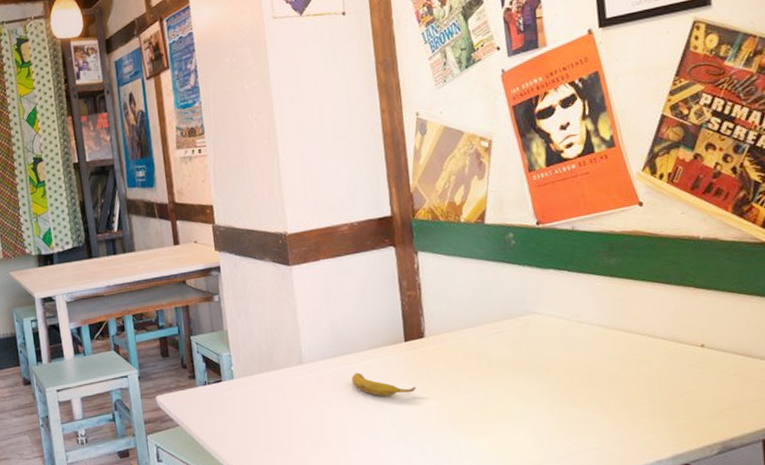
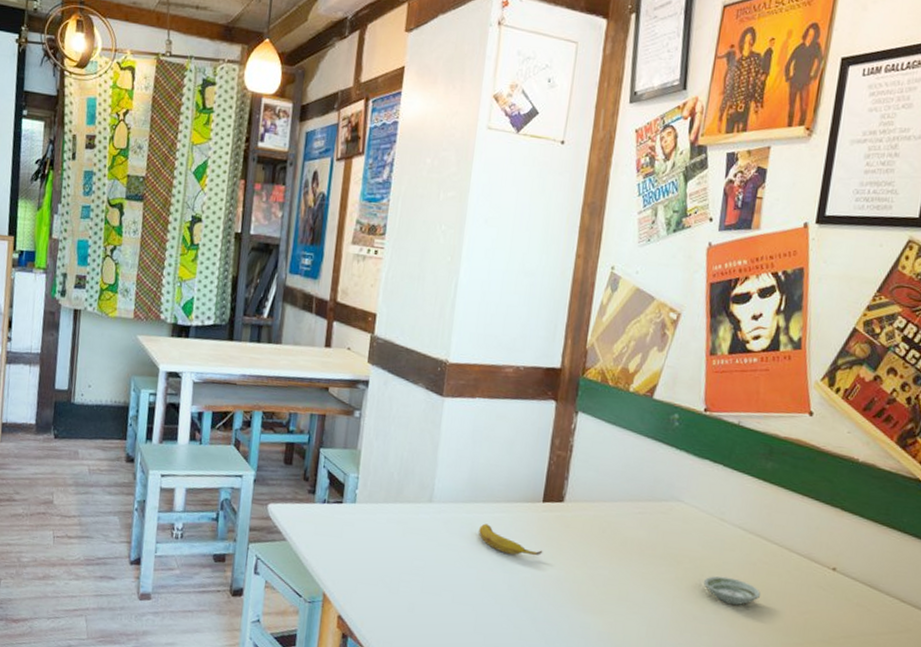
saucer: none [576,374,635,400] -> present [703,576,760,605]

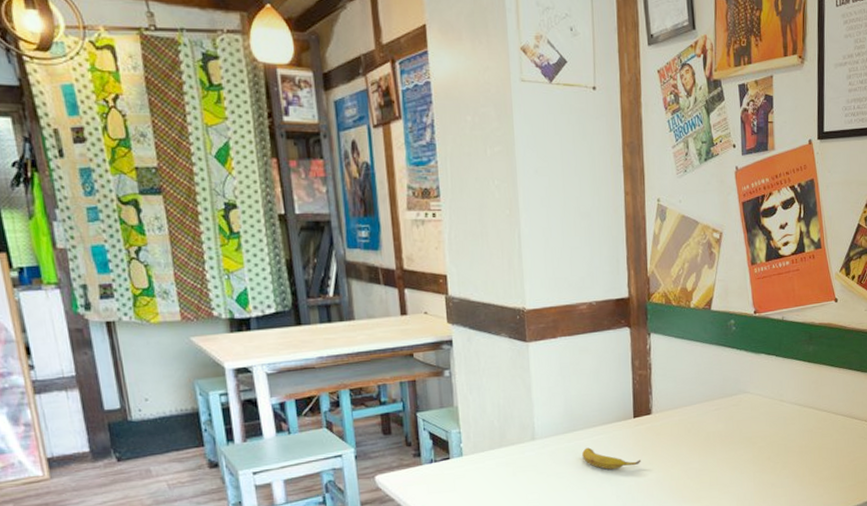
saucer: present [703,576,760,605] -> none [774,446,819,467]

